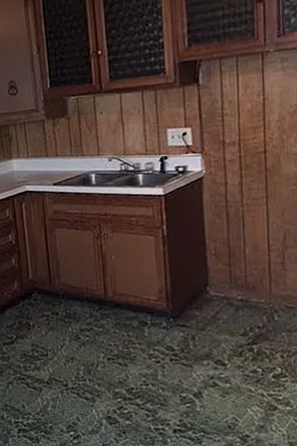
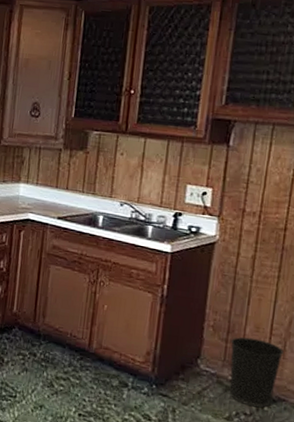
wastebasket: none [234,257,283,320] -> present [229,337,284,408]

